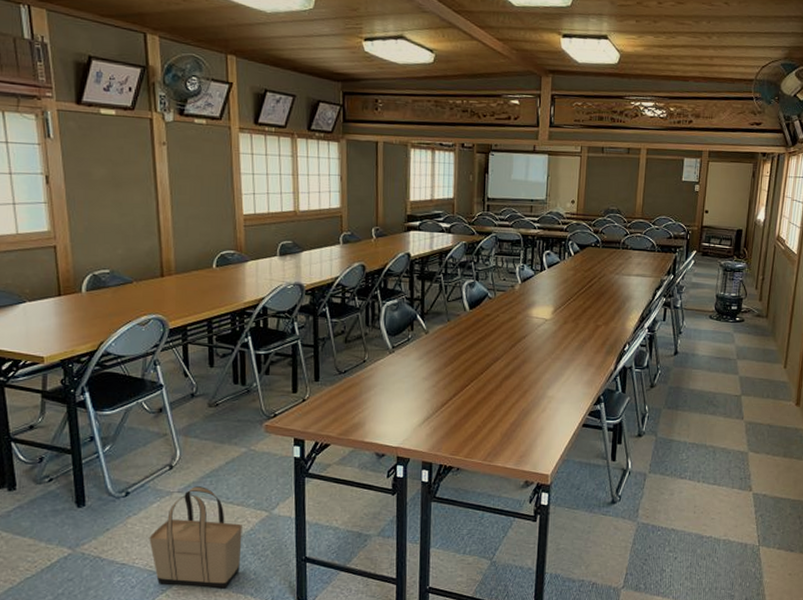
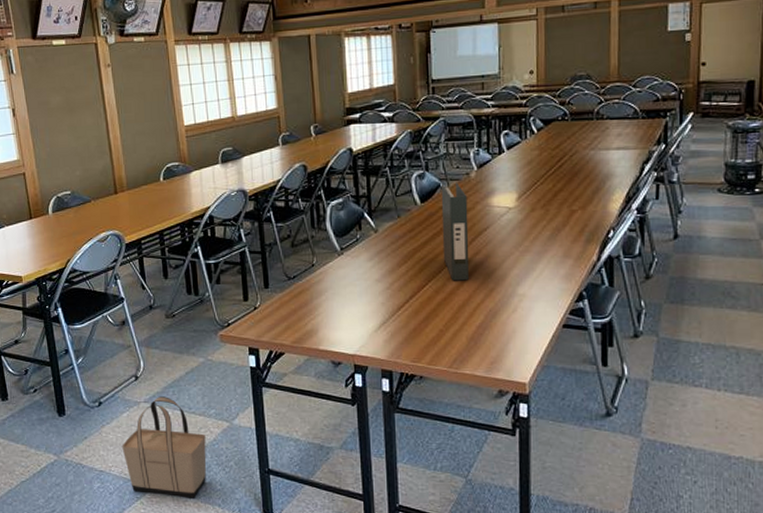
binder: none [485,292,511,383] -> present [440,182,469,281]

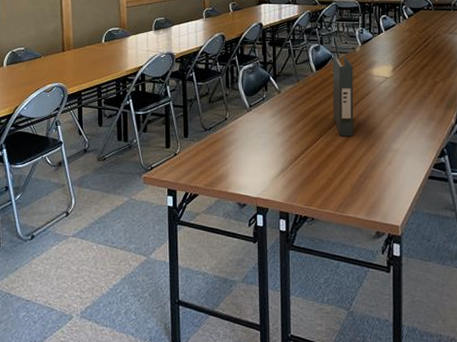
shopping bag: present [122,396,207,498] -> none [49,231,125,328]

